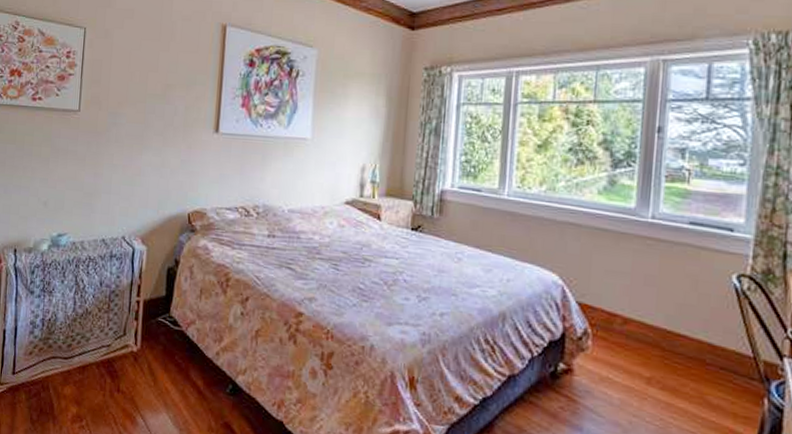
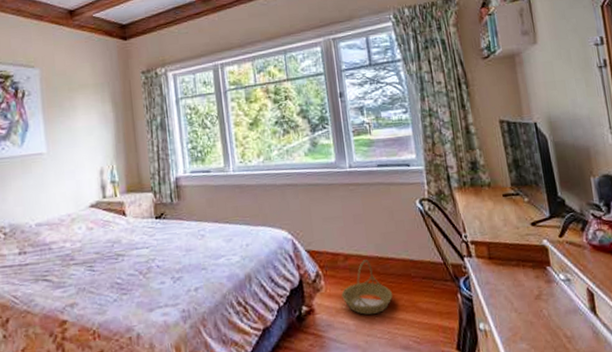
basket: none [610,329,677,395] -> present [341,259,393,315]

